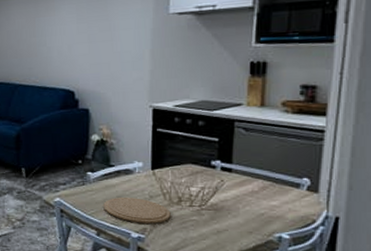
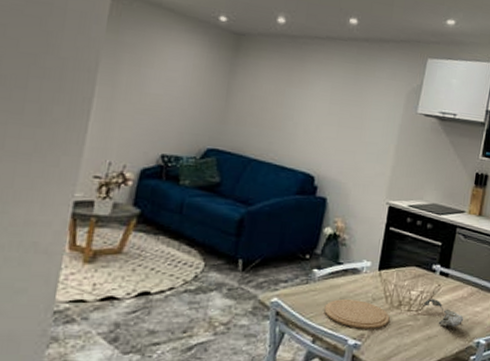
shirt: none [206,194,258,221] -> present [423,299,464,327]

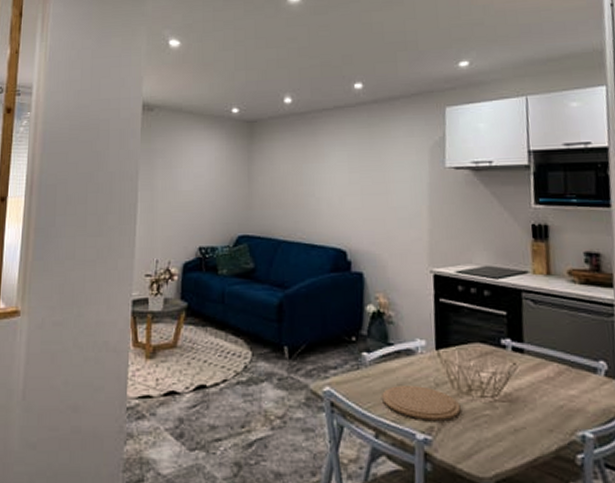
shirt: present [423,299,464,327] -> none [498,381,558,416]

